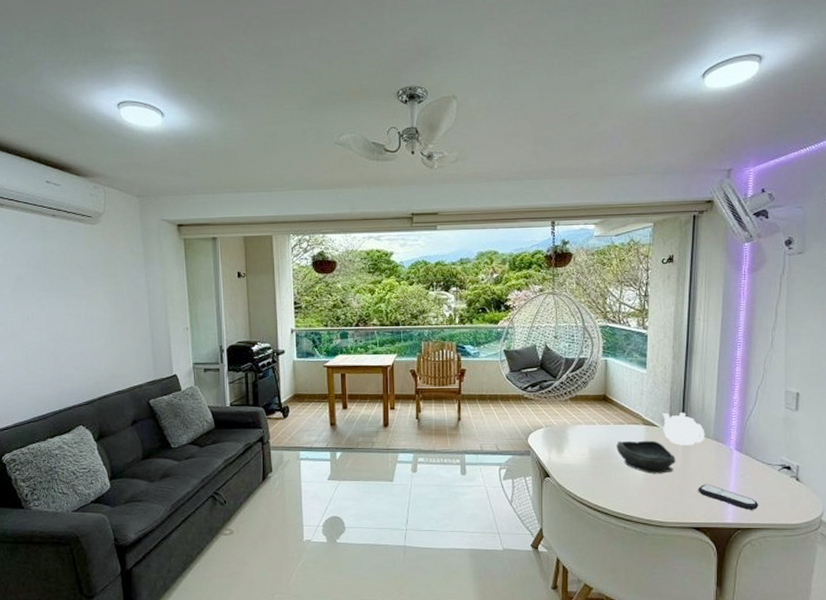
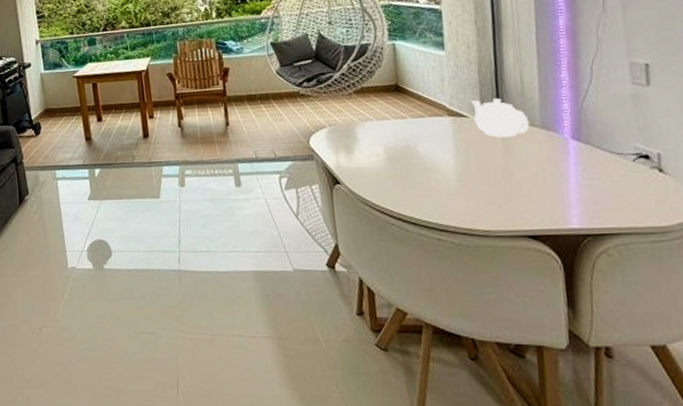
bowl: present [616,440,676,474] -> none [417,133,495,174]
remote control: present [698,484,759,510] -> none [528,182,612,211]

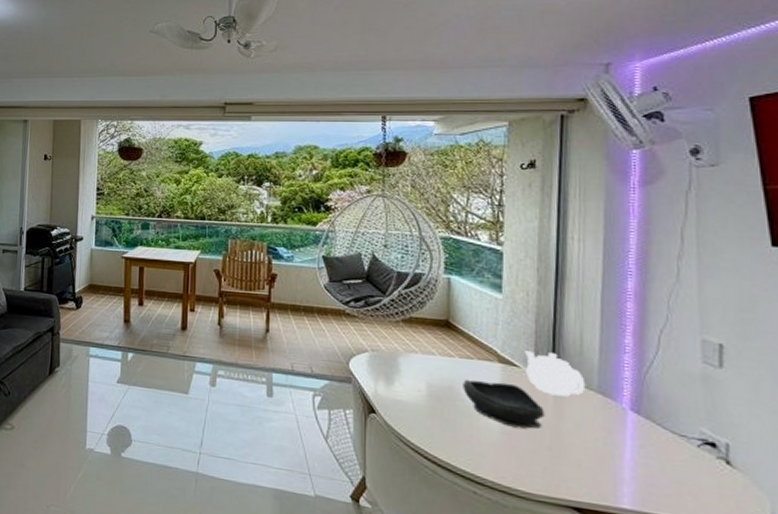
bowl: none [417,133,495,174] -> present [463,379,545,429]

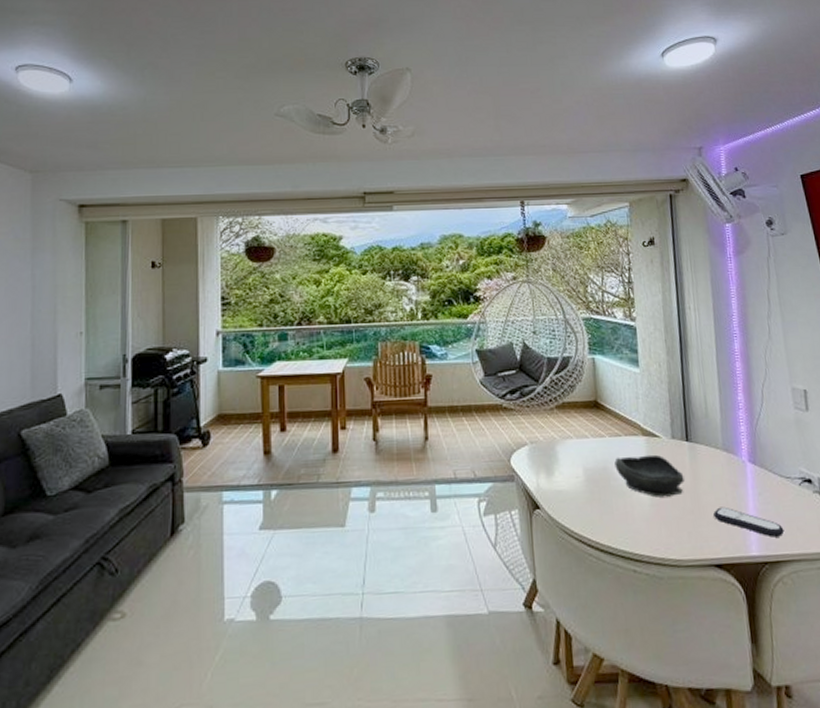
teapot: present [524,351,586,397] -> none [662,419,714,460]
remote control: none [578,450,670,496] -> present [713,506,785,537]

